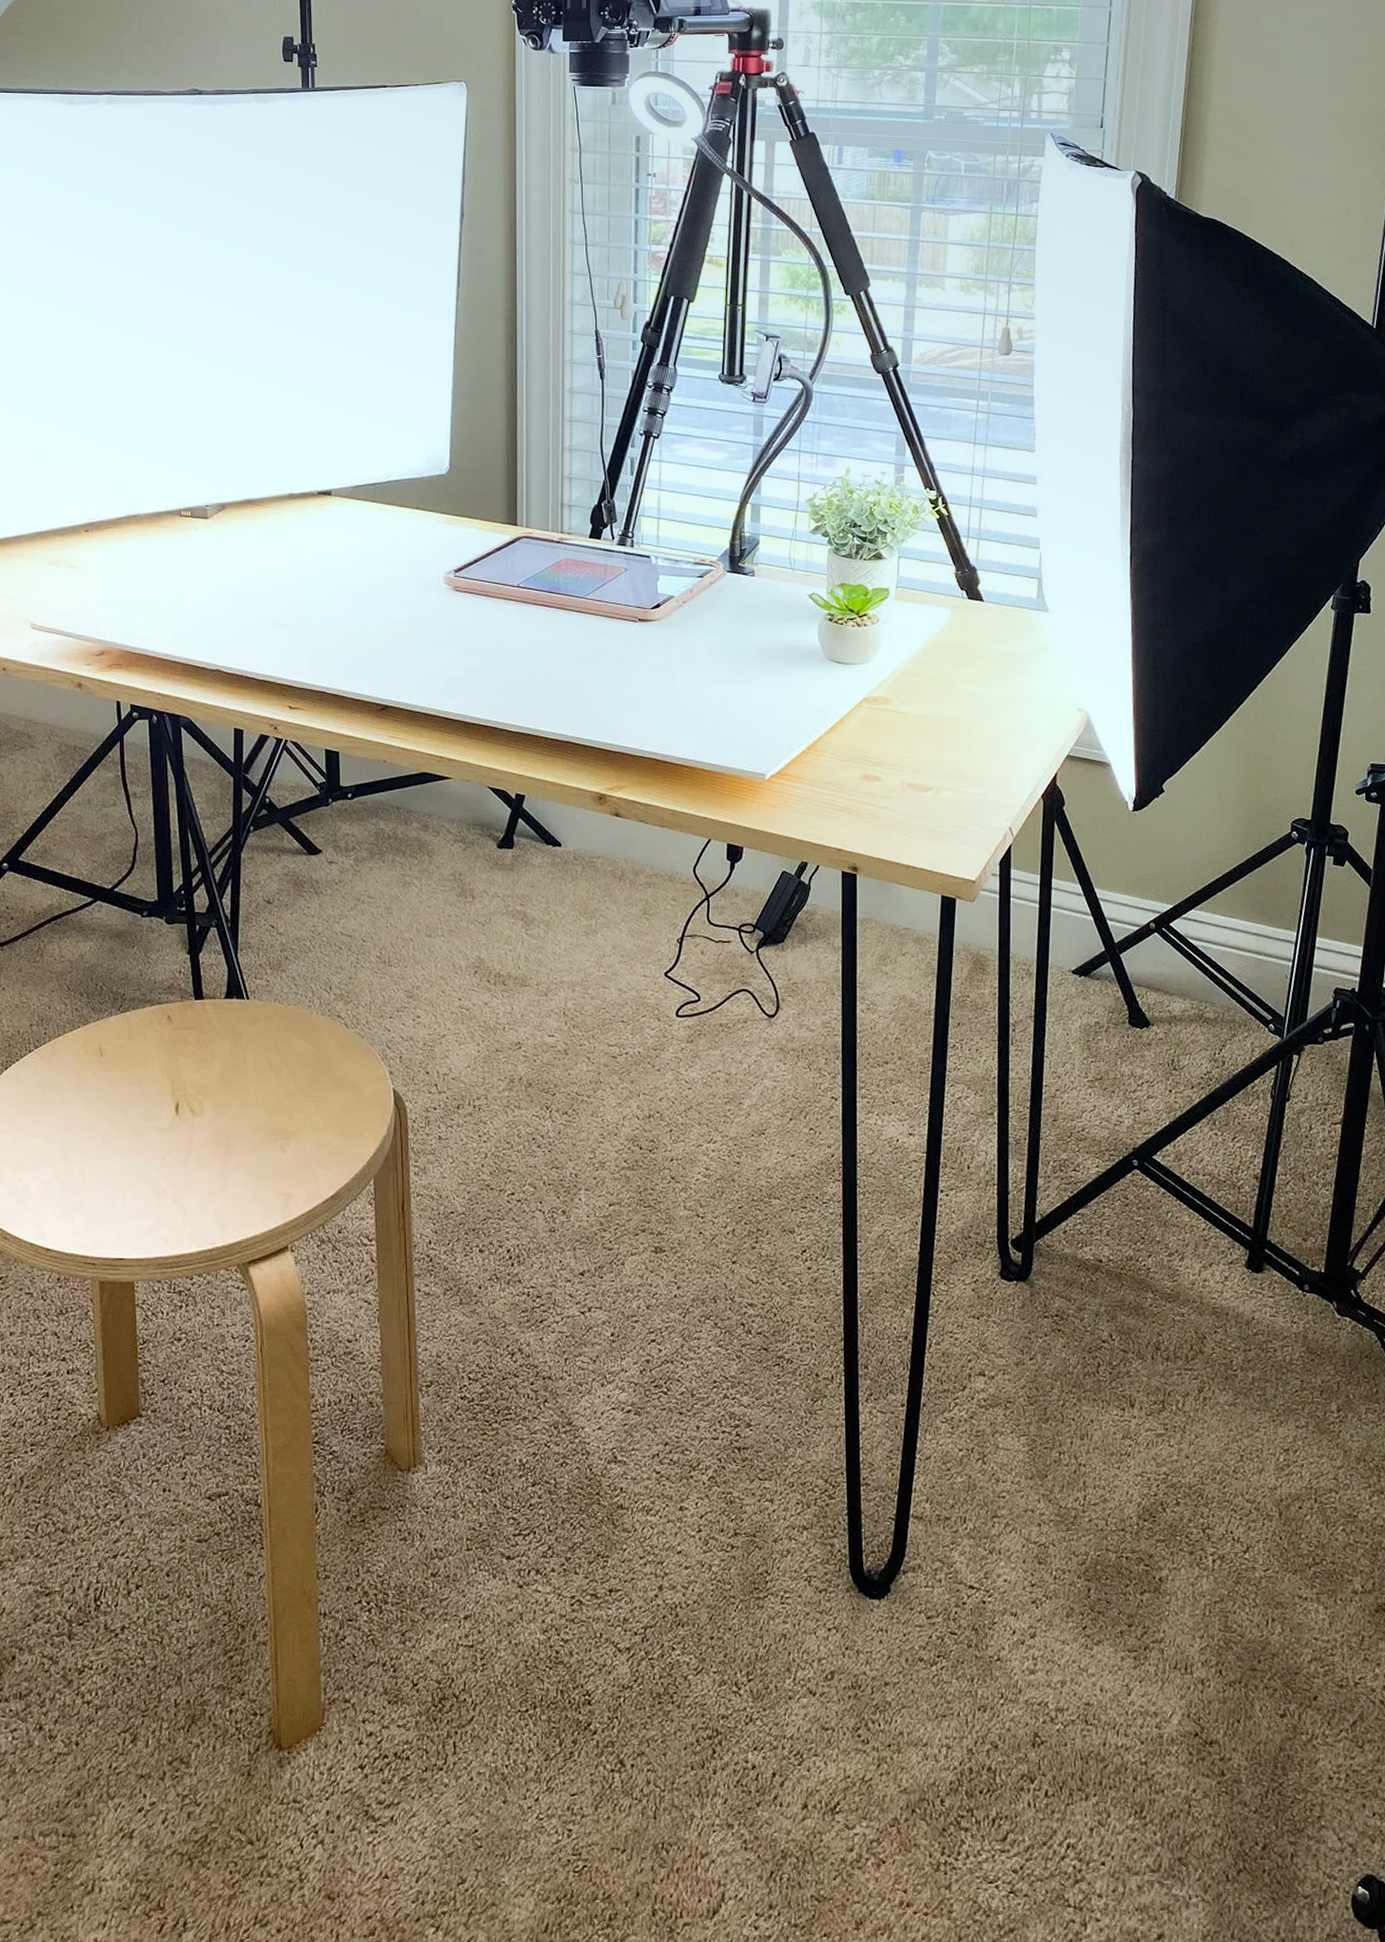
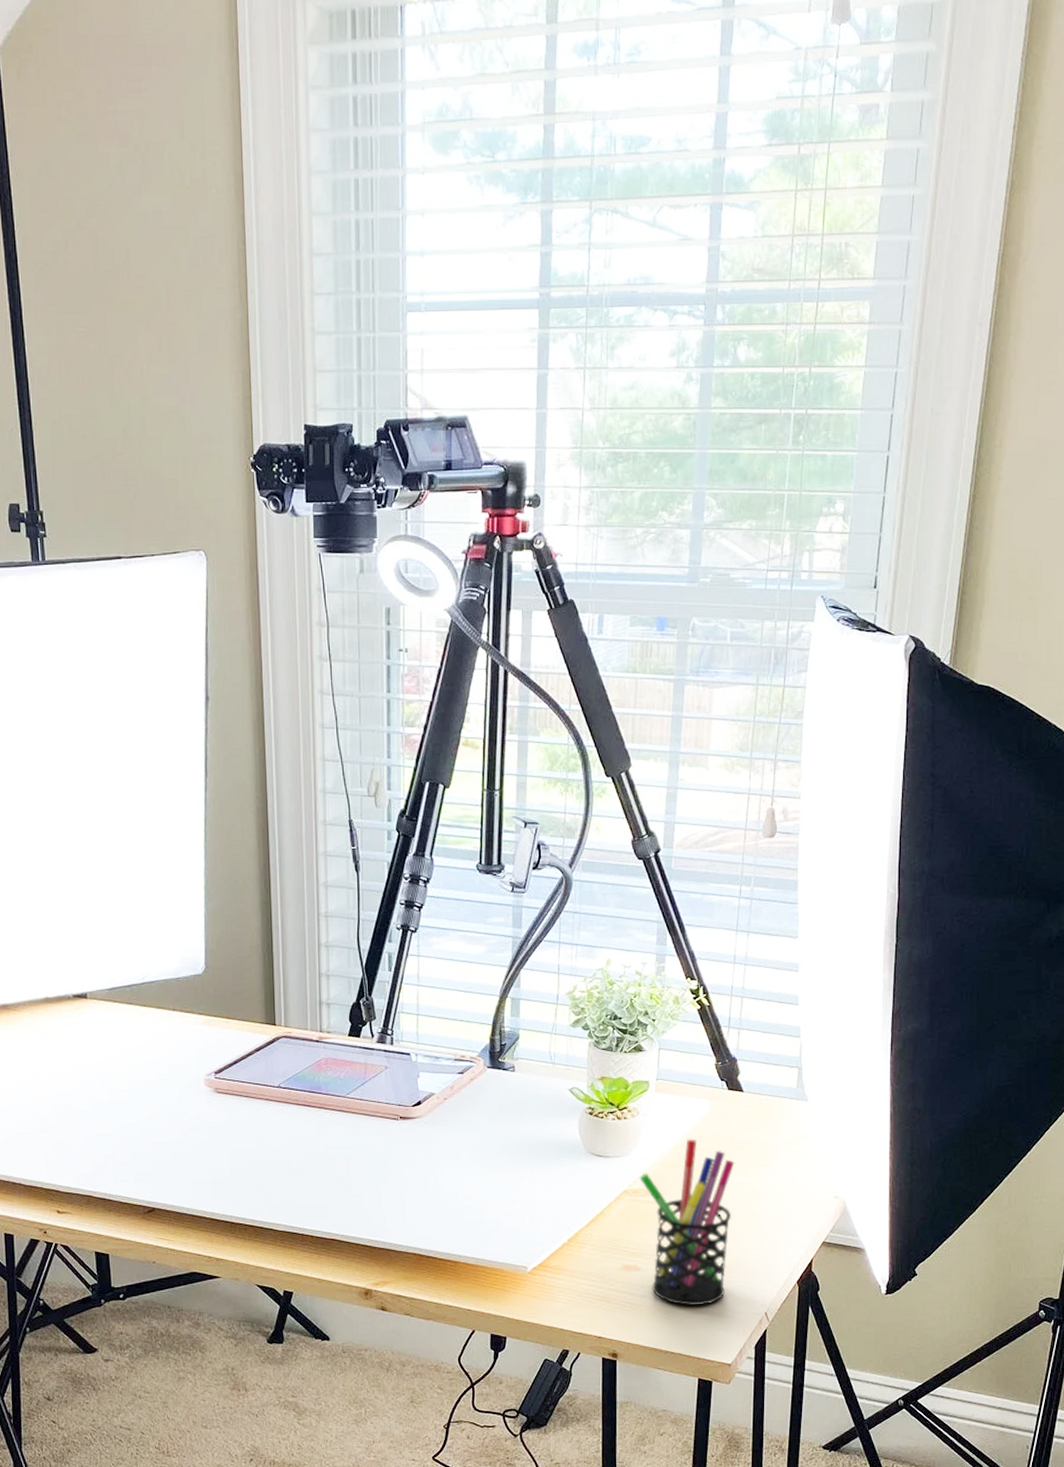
pen holder: none [879,647,976,818] -> present [639,1139,735,1306]

